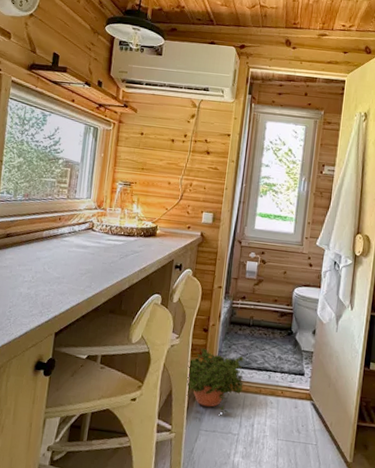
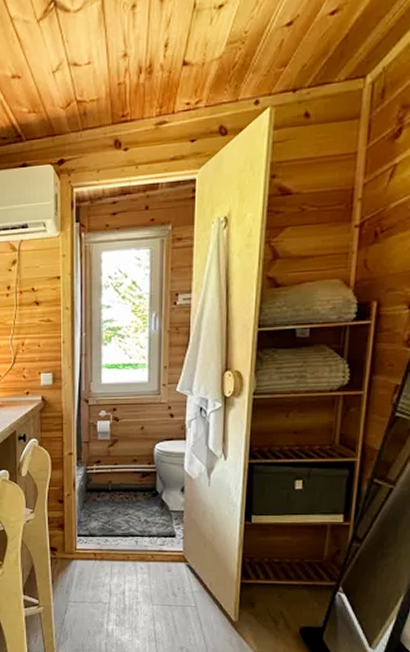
potted plant: present [186,348,245,413] -> none [47,520,110,583]

